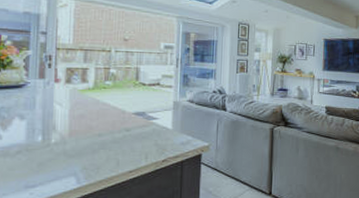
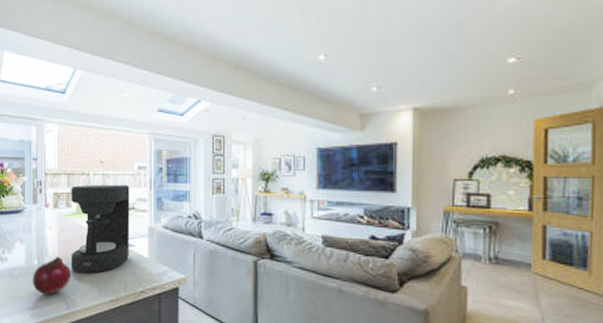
fruit: none [34,131,85,172] -> present [32,256,72,295]
coffee maker: none [85,60,155,147] -> present [71,184,130,274]

